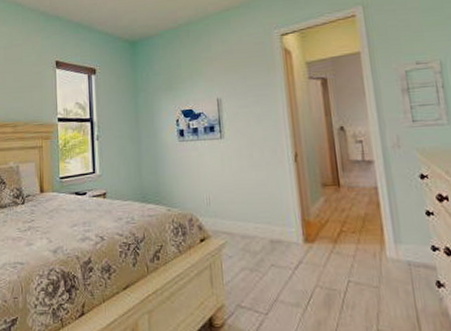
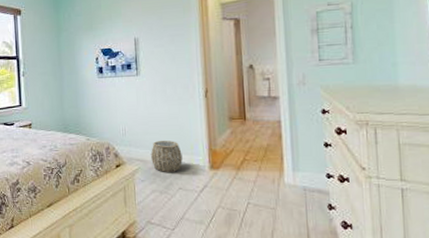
woven basket: none [238,209,274,247] -> present [151,140,183,172]

